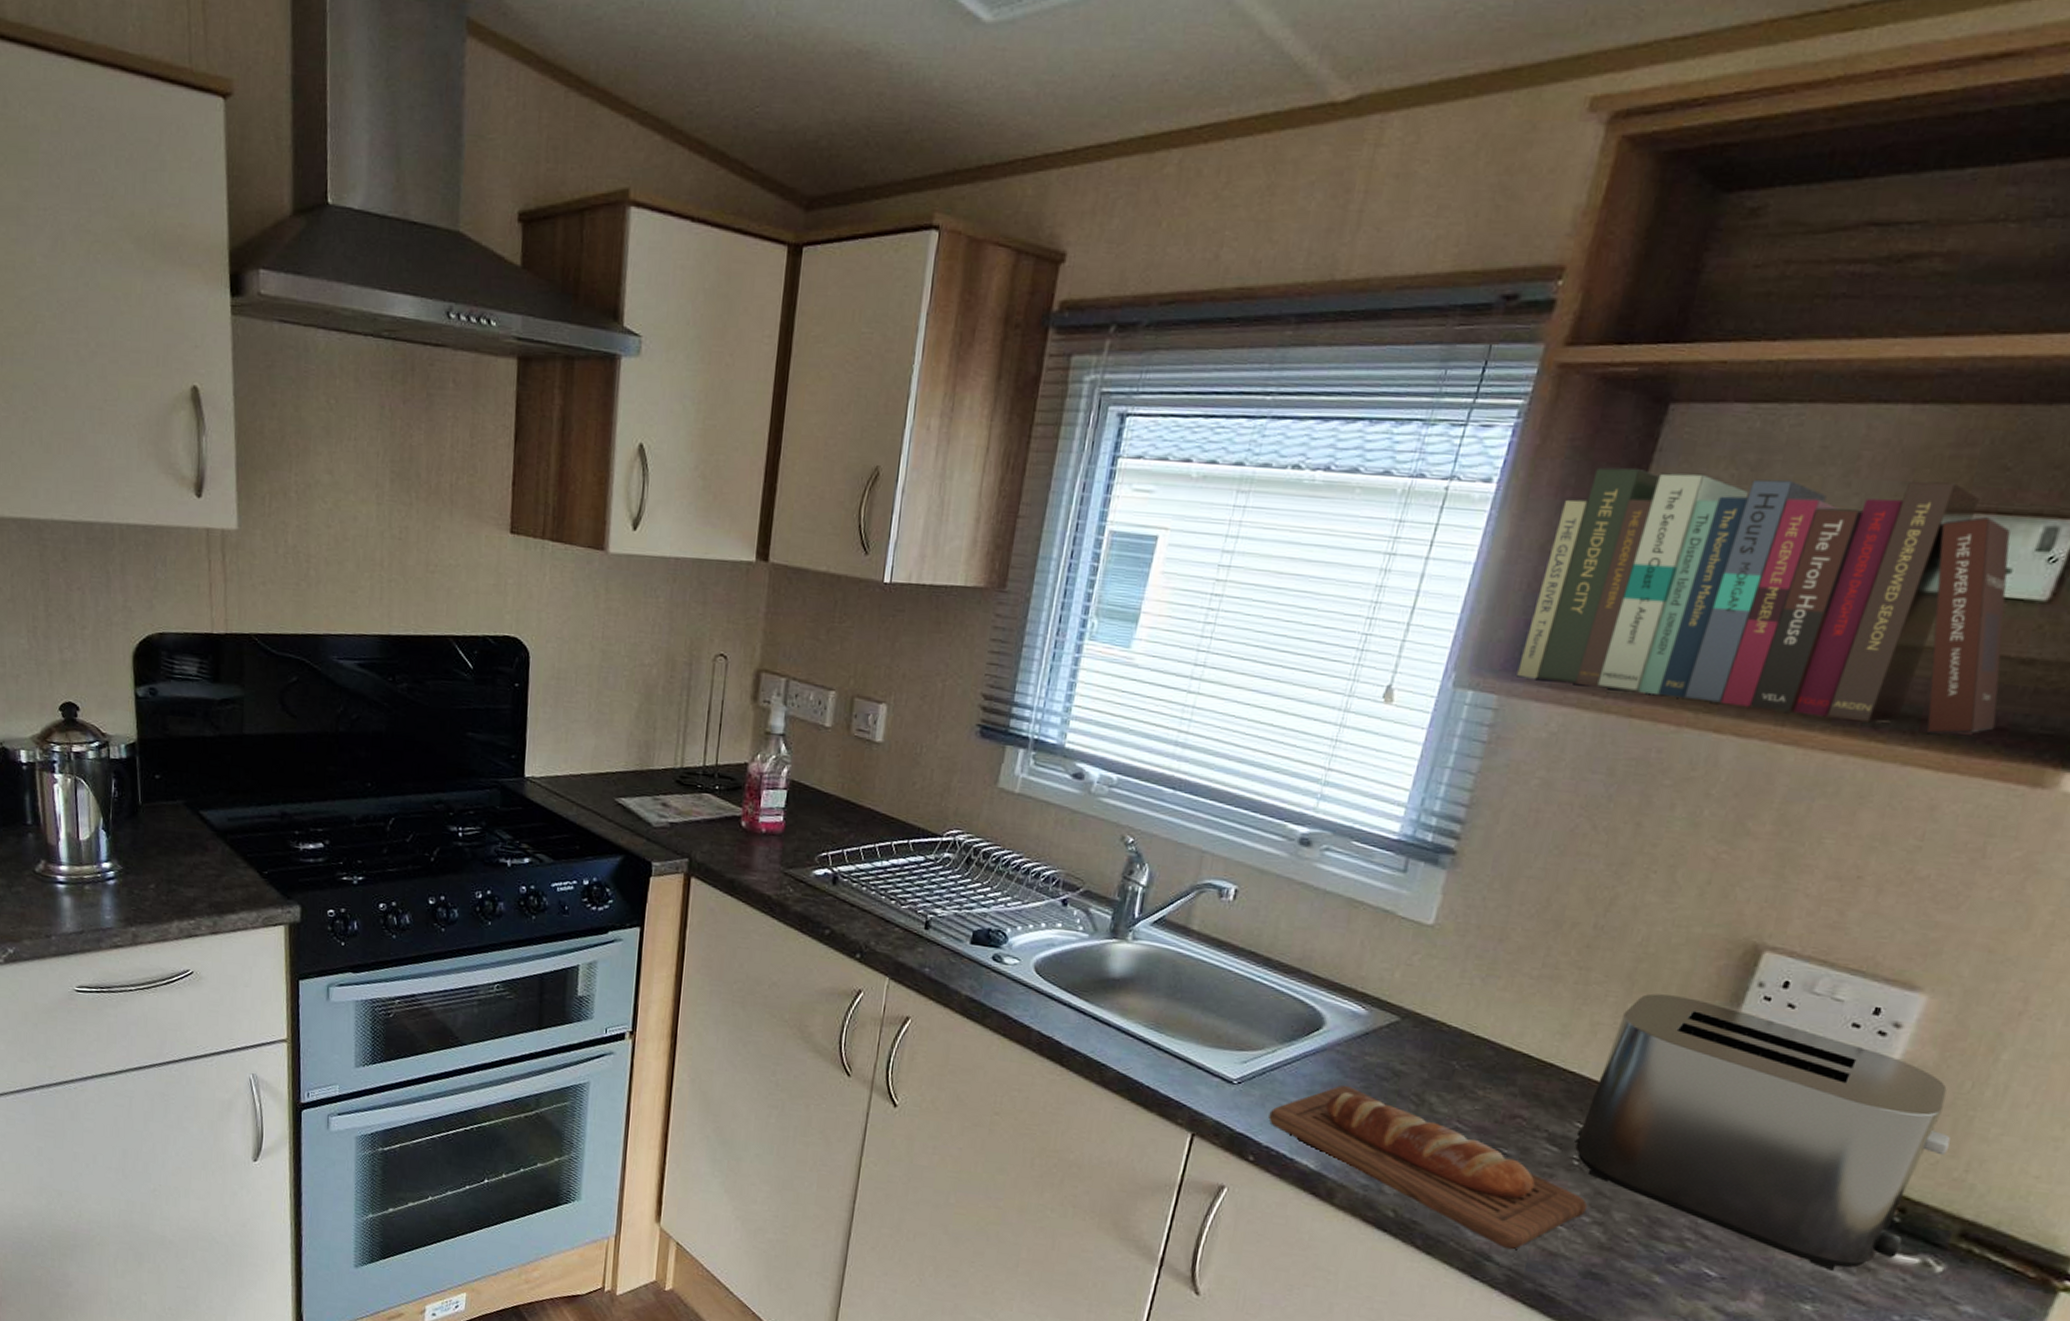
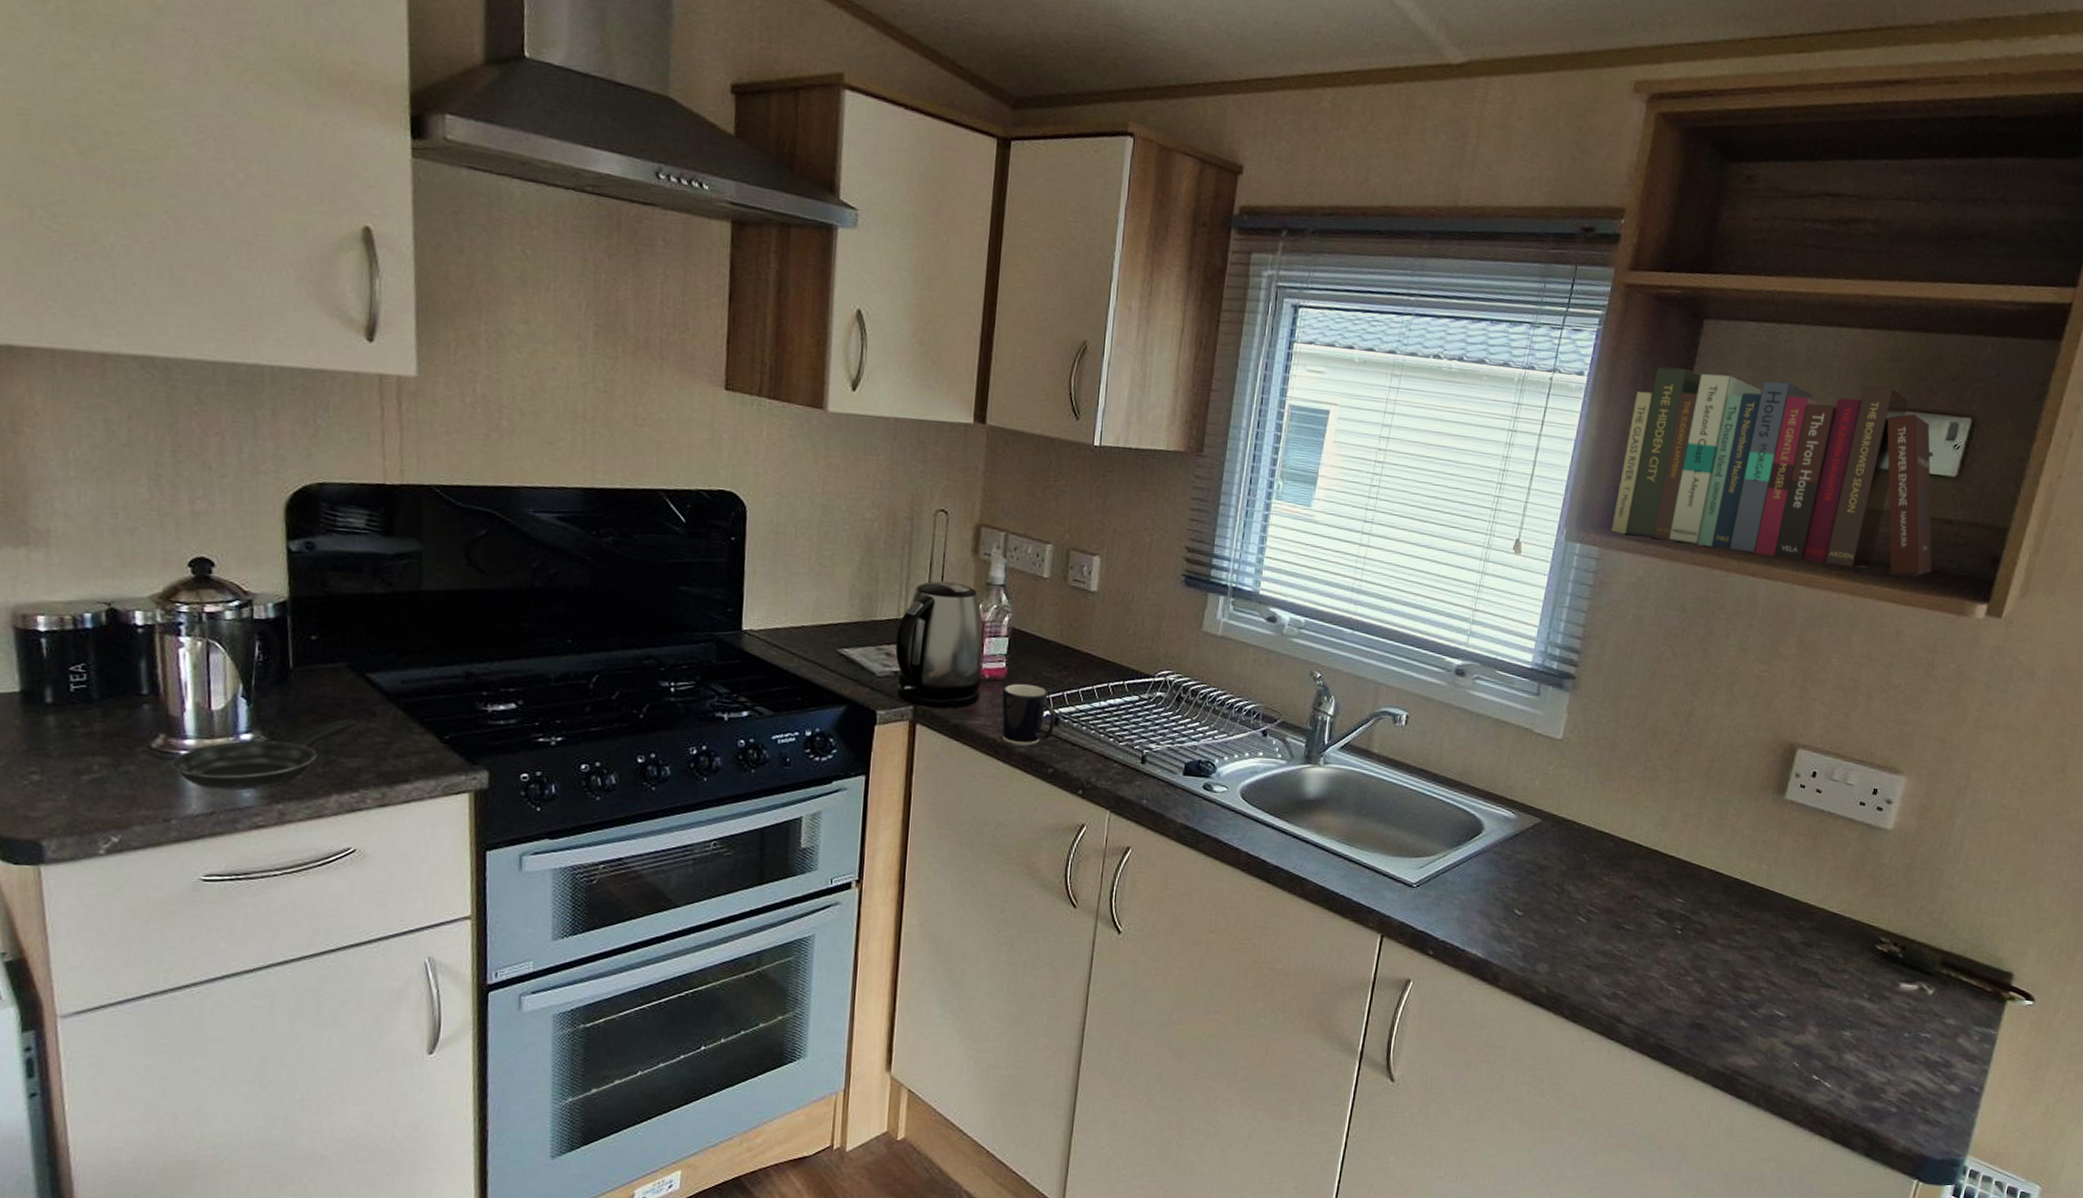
frying pan: none [51,851,194,914] -> present [172,718,358,791]
kettle: none [671,729,760,863] -> present [895,581,983,709]
mug: none [778,838,835,905] -> present [1002,683,1056,746]
bread loaf: present [1268,1085,1588,1250] -> none [1443,882,1690,1011]
toaster: present [1575,993,1951,1271] -> none [1677,787,1930,1002]

